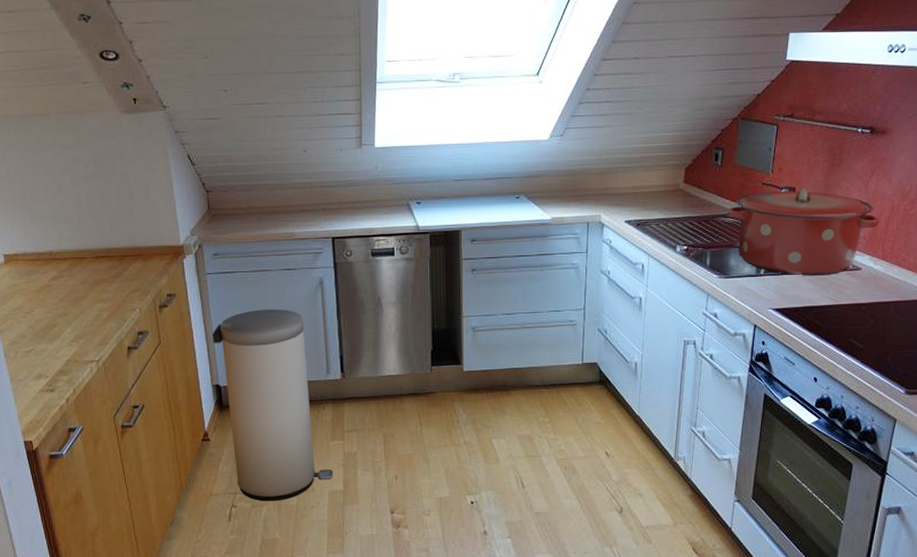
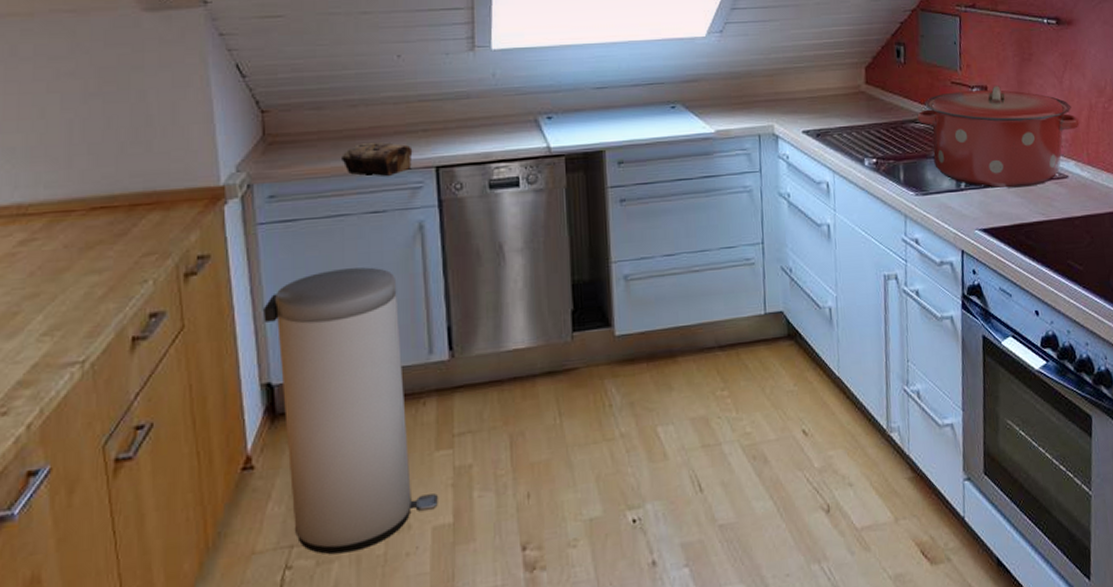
bread loaf: none [264,218,315,244] -> present [342,142,413,177]

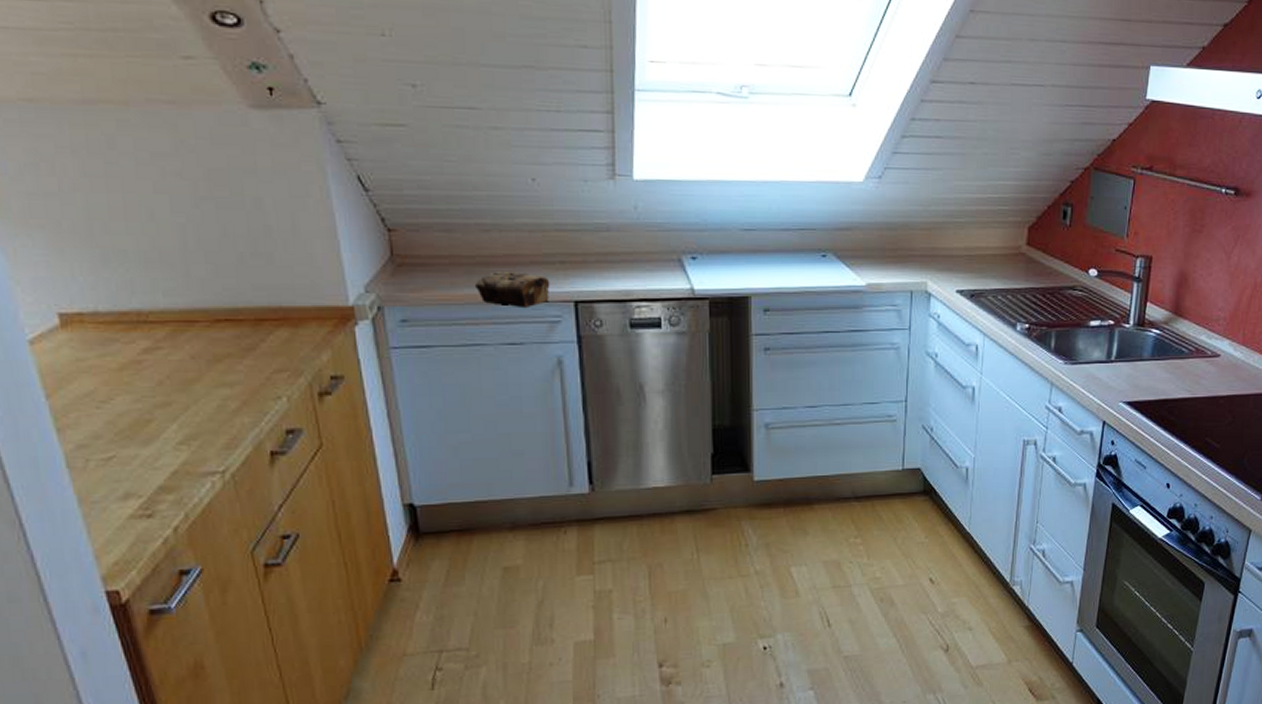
pedal bin: present [264,267,439,554] -> none [402,399,581,660]
casserole: present [917,86,1080,188] -> none [1076,257,1242,363]

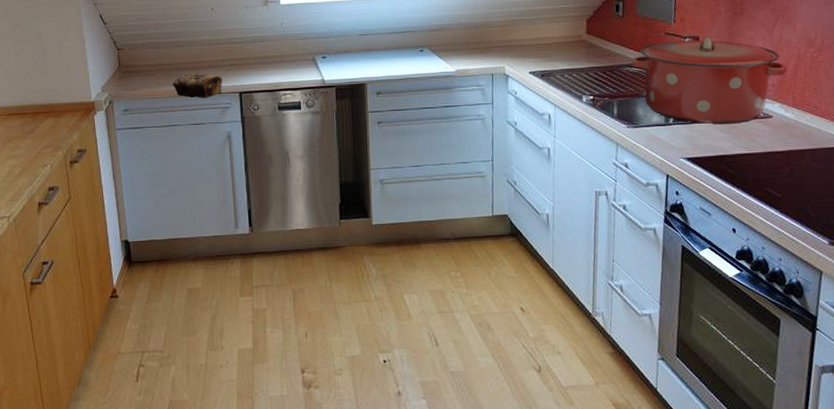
casserole: none [1076,257,1242,363] -> present [632,36,788,125]

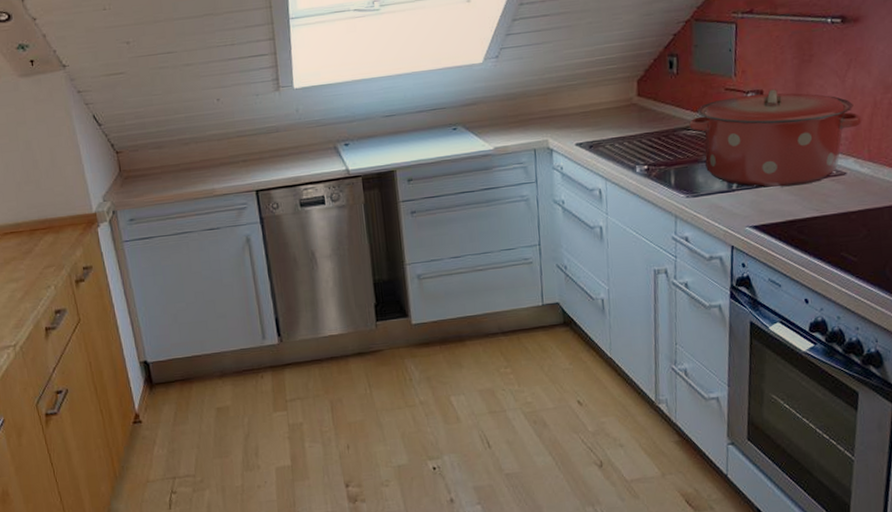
bread loaf: present [173,73,223,99] -> none [181,172,237,201]

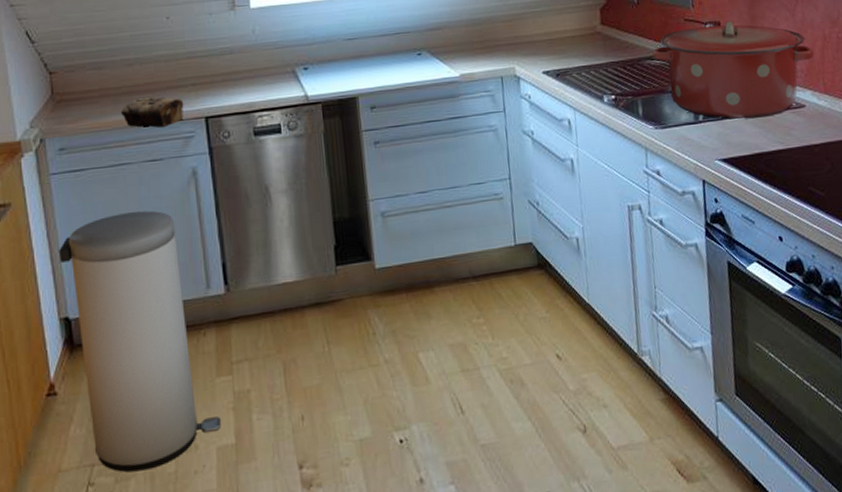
pedal bin: none [135,273,279,485] -> present [59,210,222,472]
bread loaf: none [181,172,237,201] -> present [121,96,184,129]

